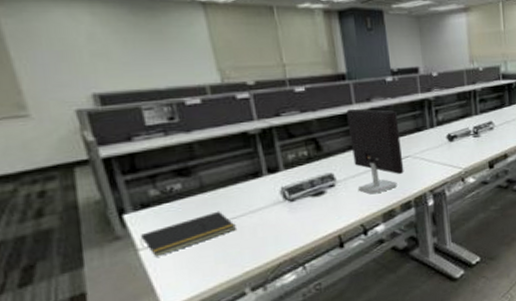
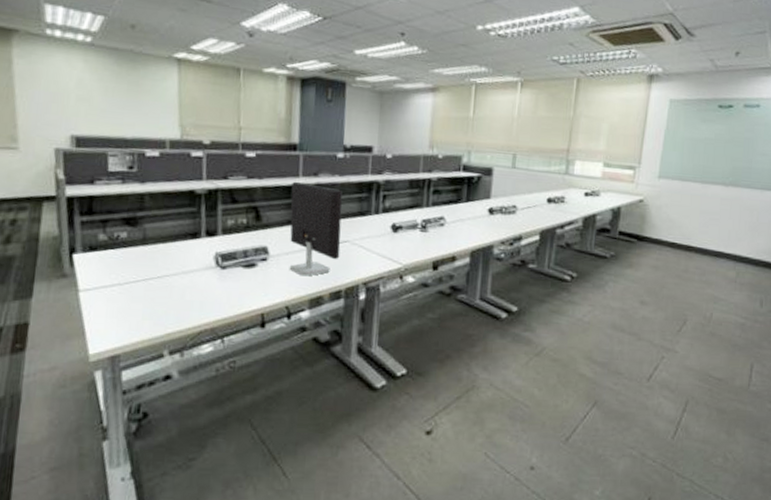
notepad: present [140,211,236,257] -> none [82,266,167,301]

